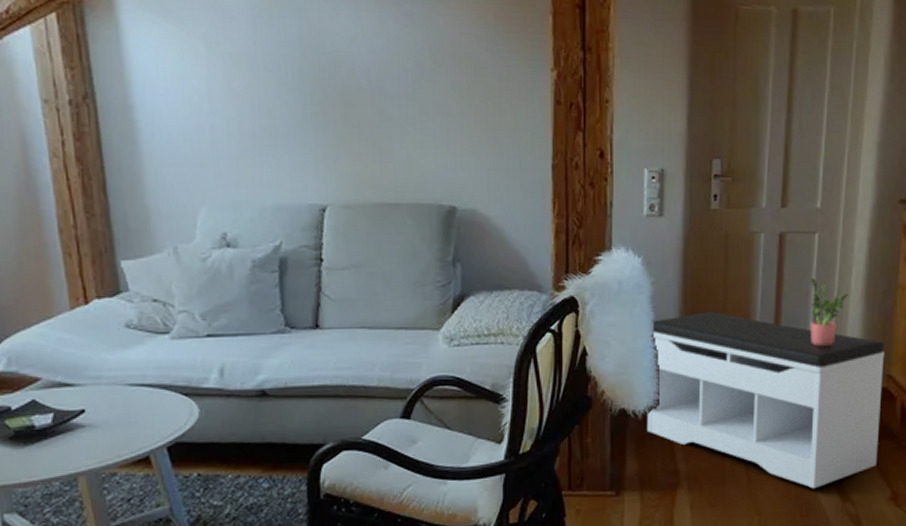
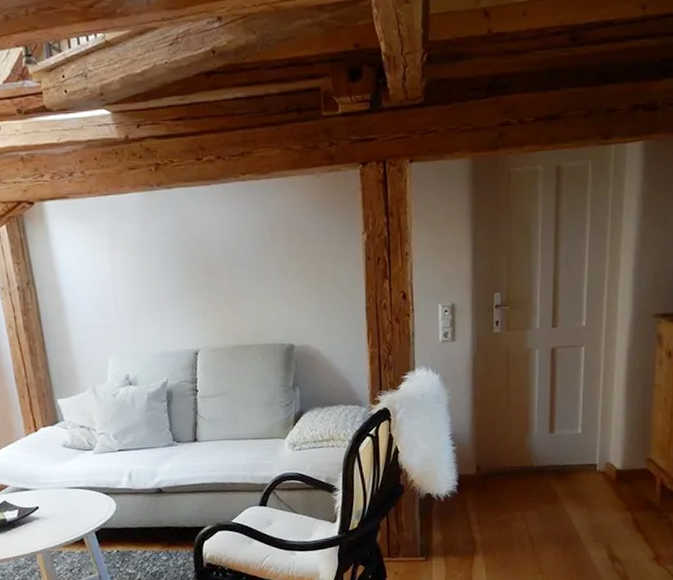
bench: present [646,312,885,489] -> none [448,414,645,553]
potted plant: present [810,277,849,347] -> none [579,382,612,438]

